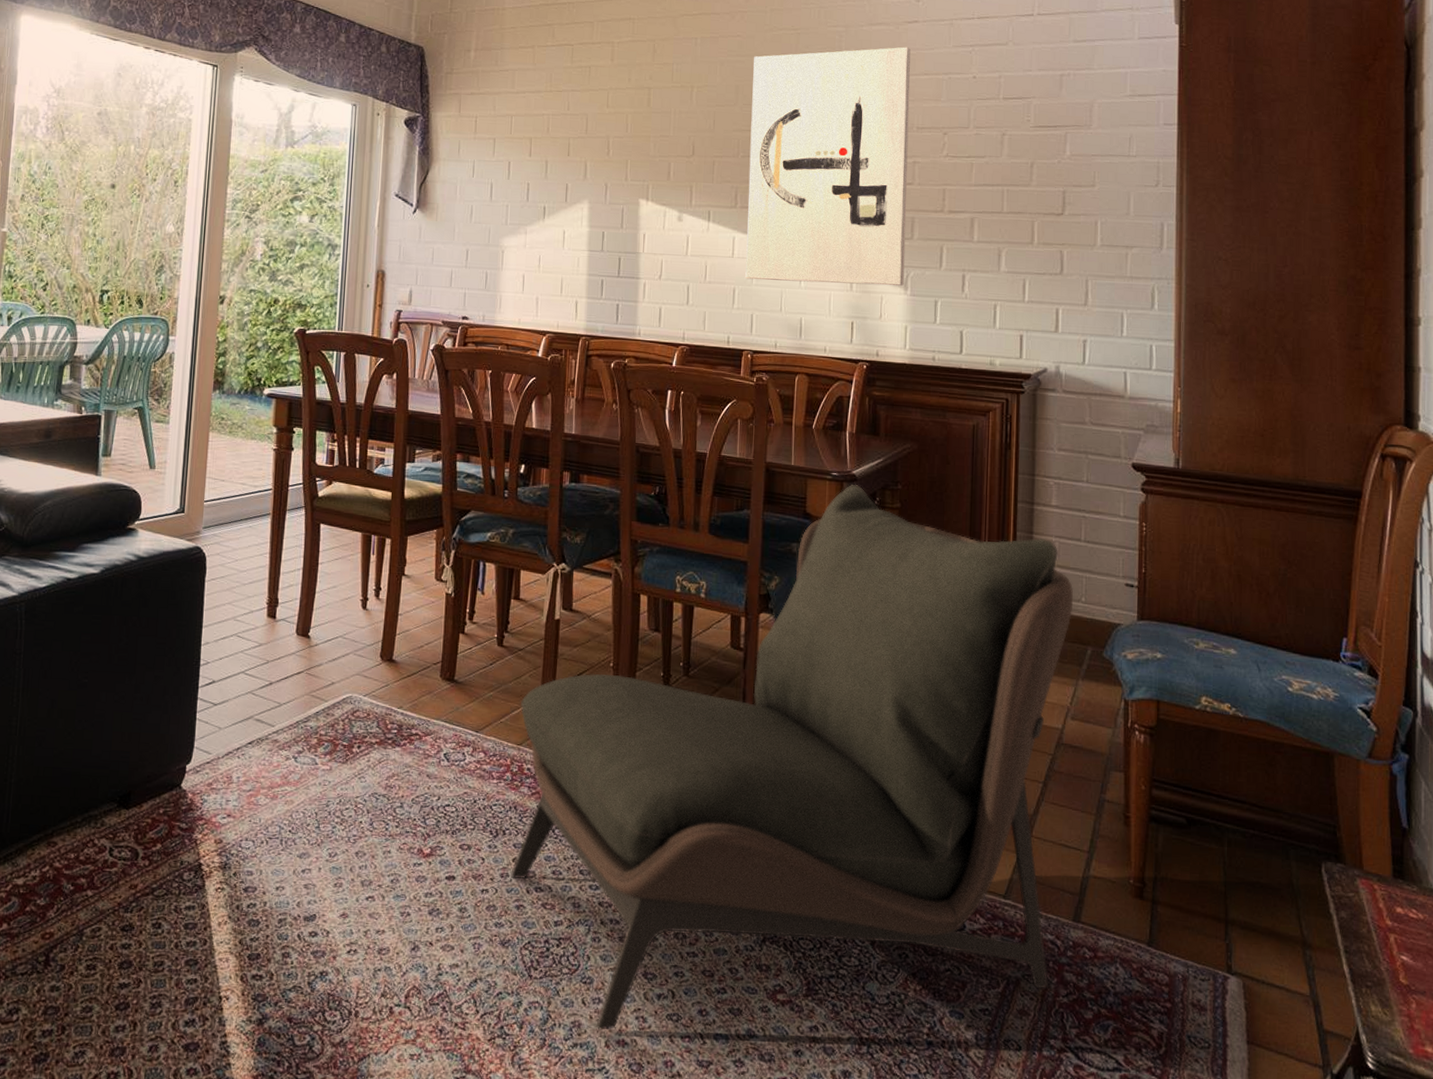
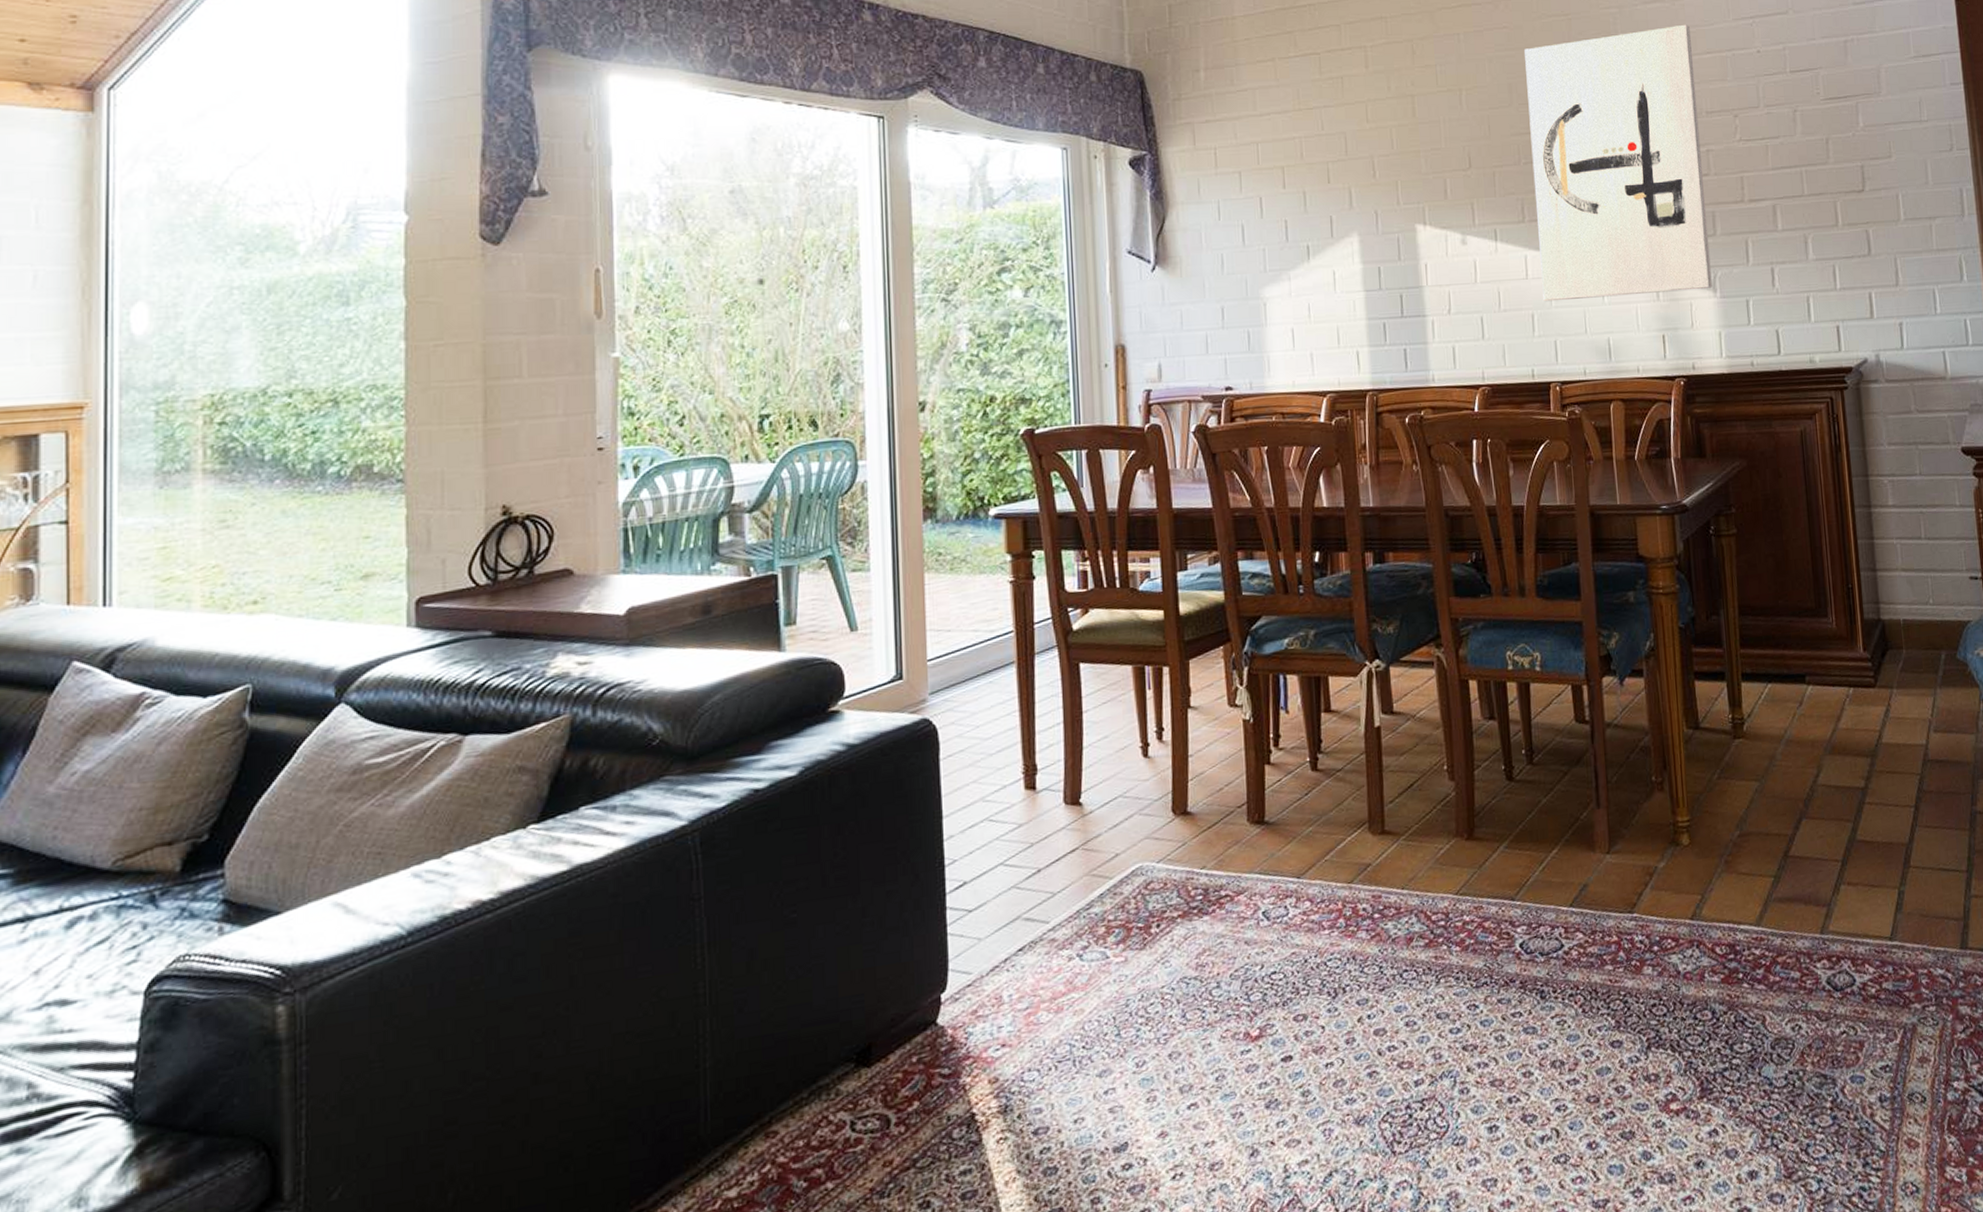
armless chair: present [510,484,1074,1031] -> none [1346,514,1946,1197]

